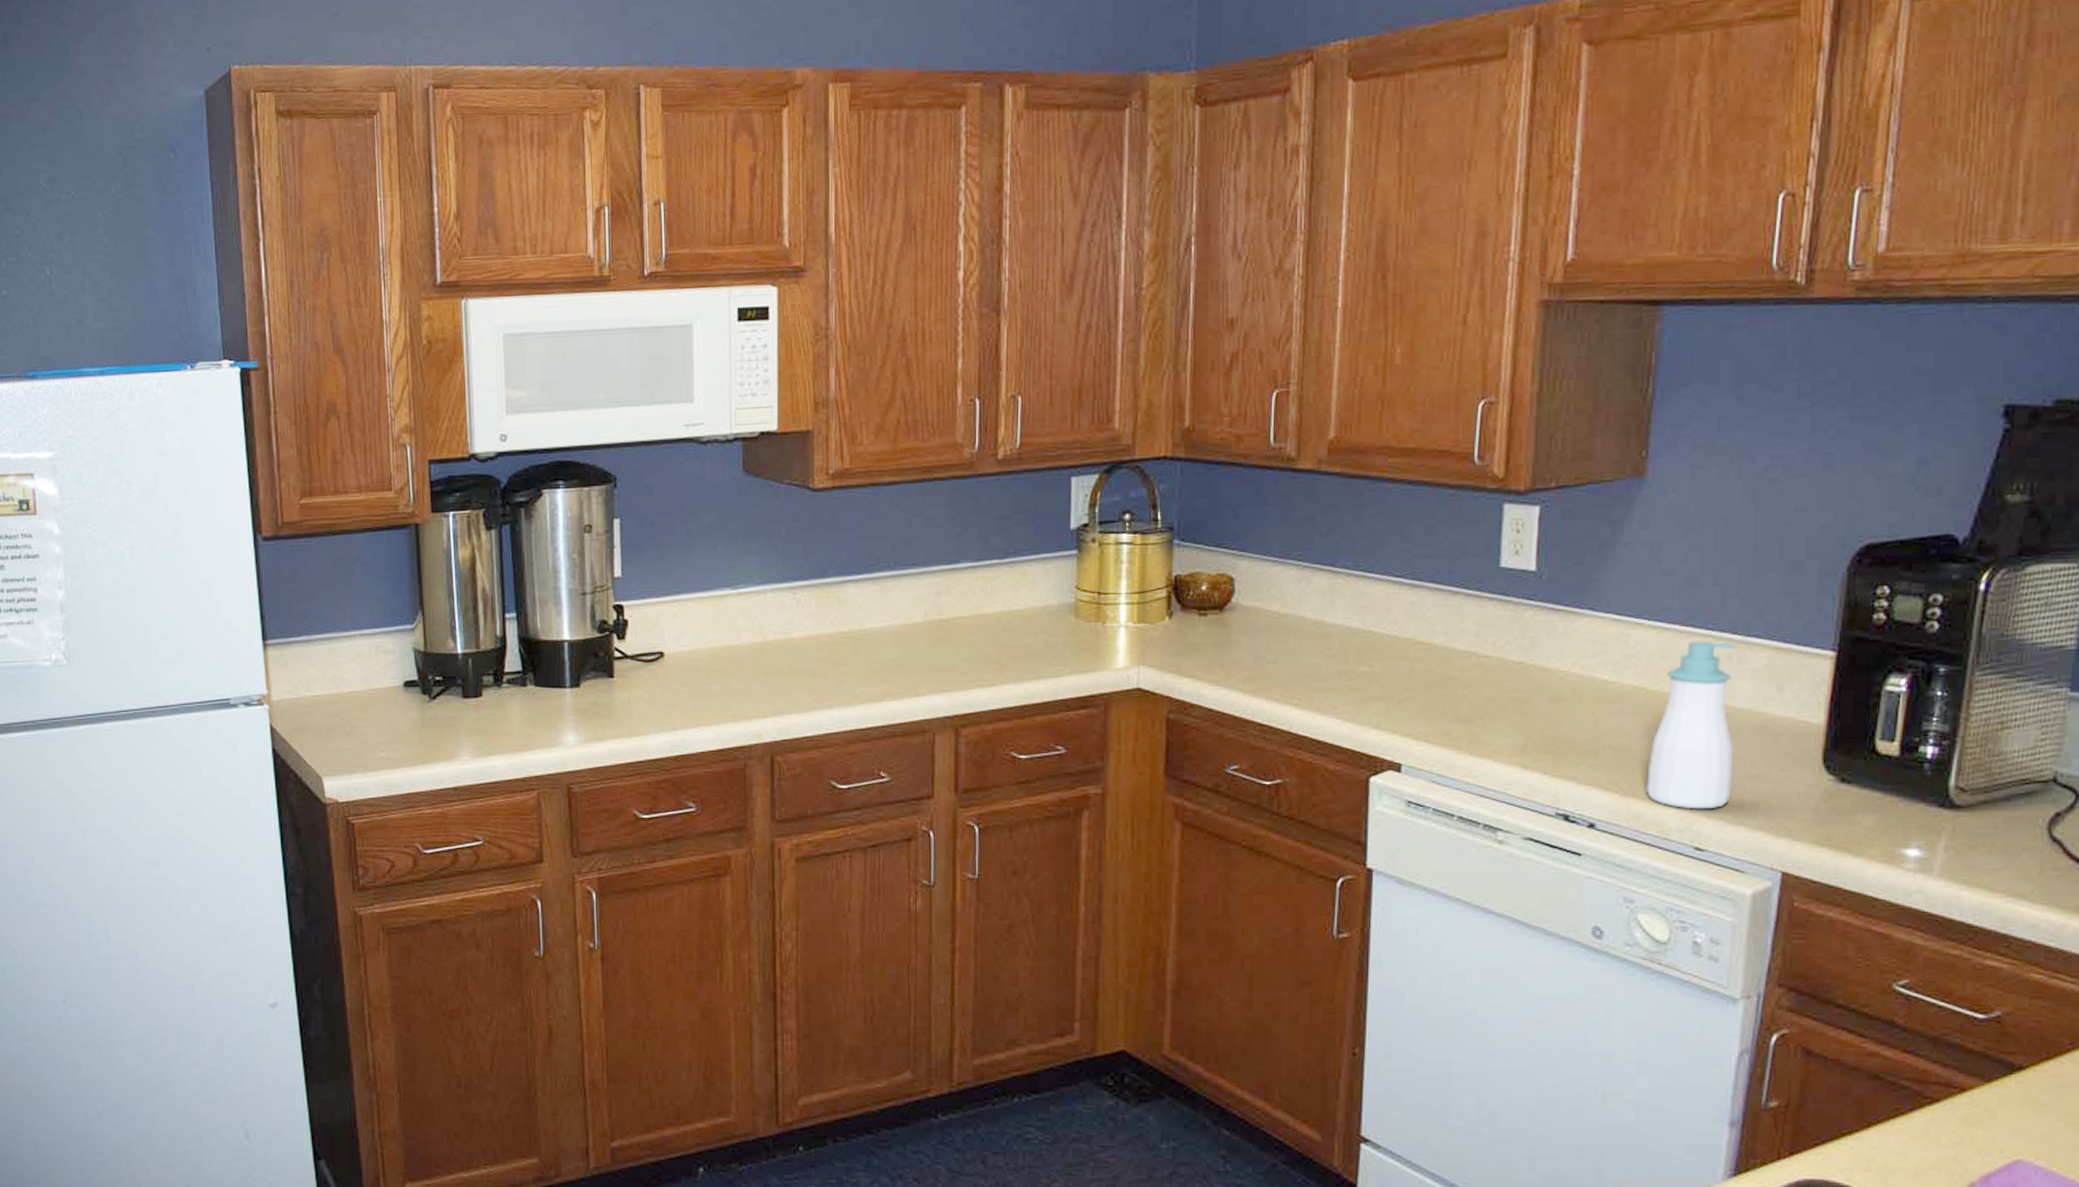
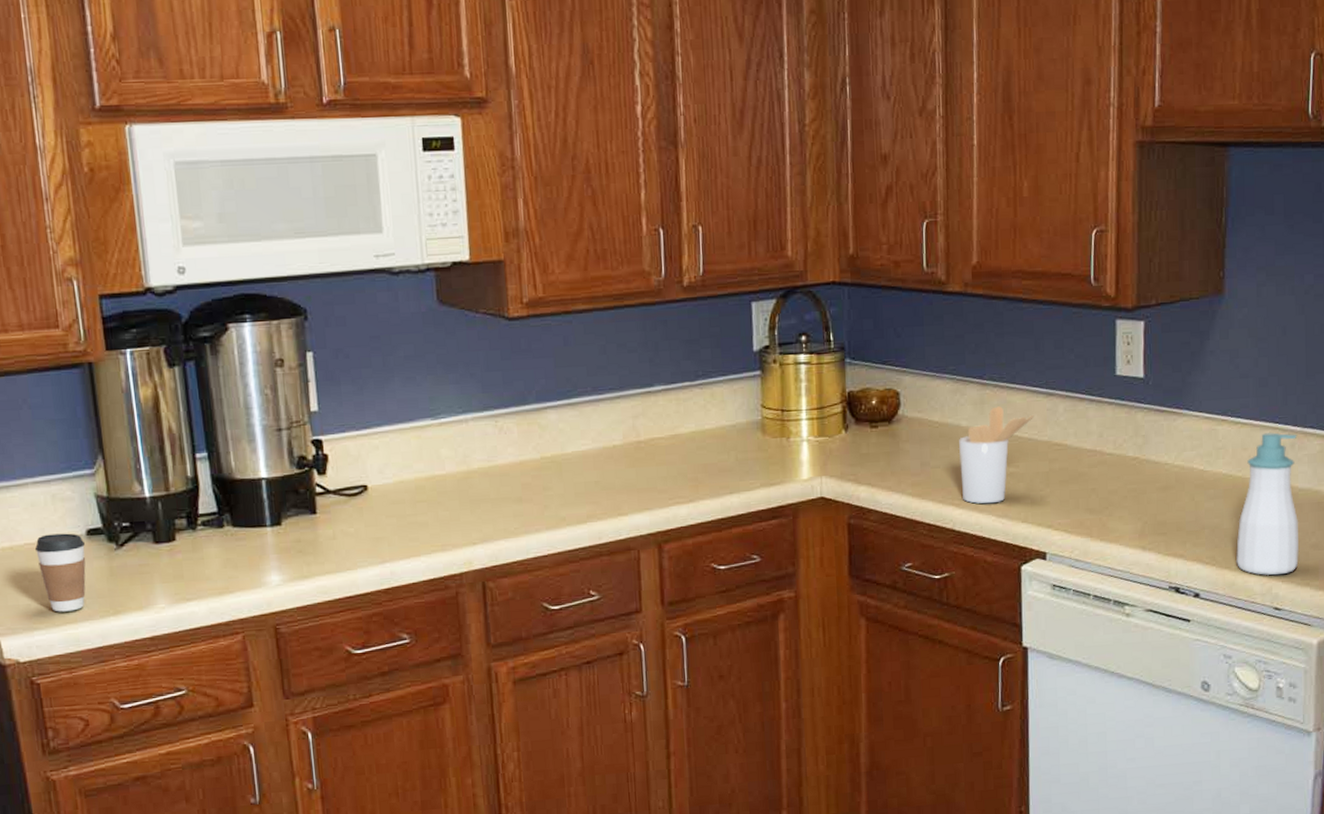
coffee cup: none [358,684,402,758] -> present [34,533,86,612]
utensil holder: none [1300,597,1395,706] -> present [958,406,1035,504]

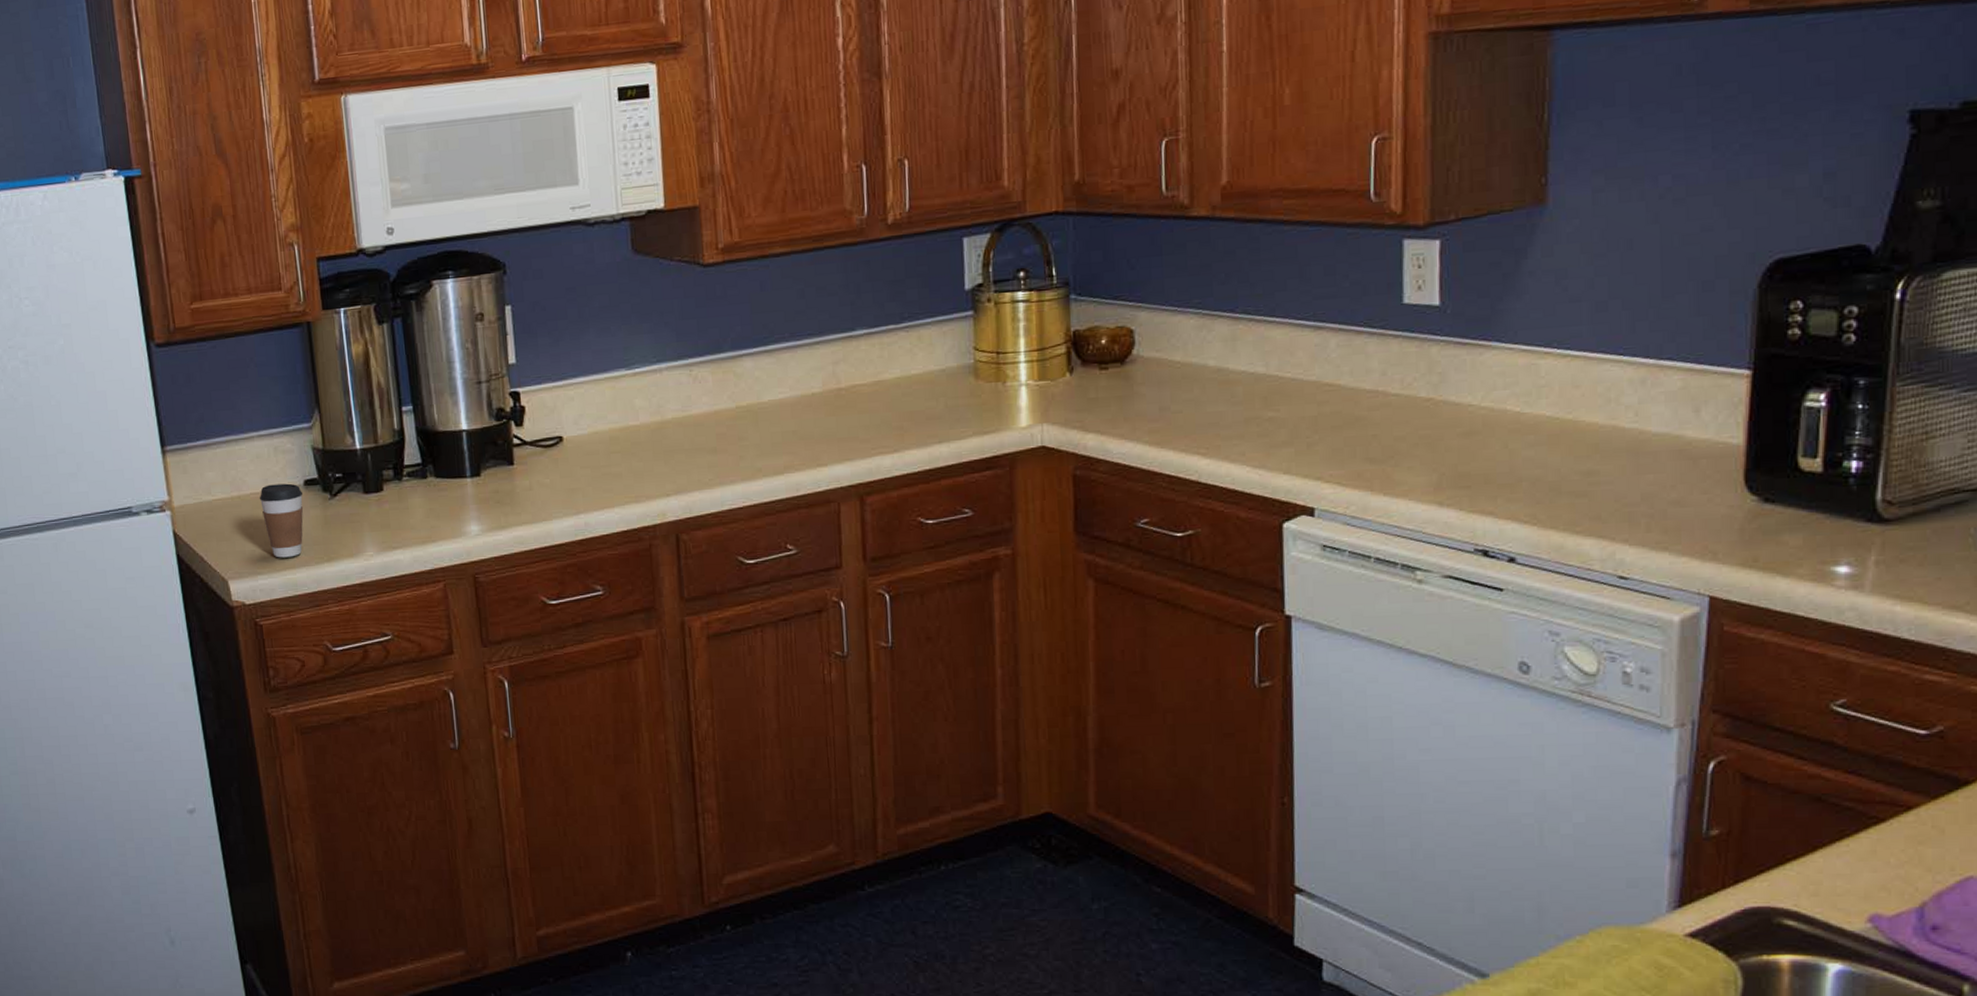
utensil holder: present [958,406,1035,504] -> none [1204,342,1299,453]
soap bottle: present [1235,432,1299,576] -> none [1564,366,1653,538]

